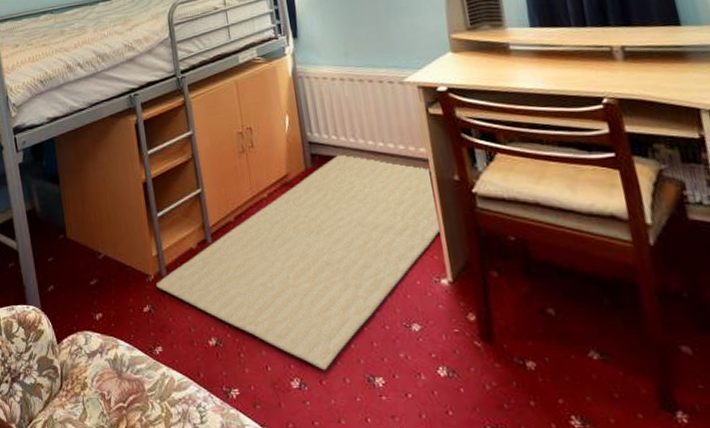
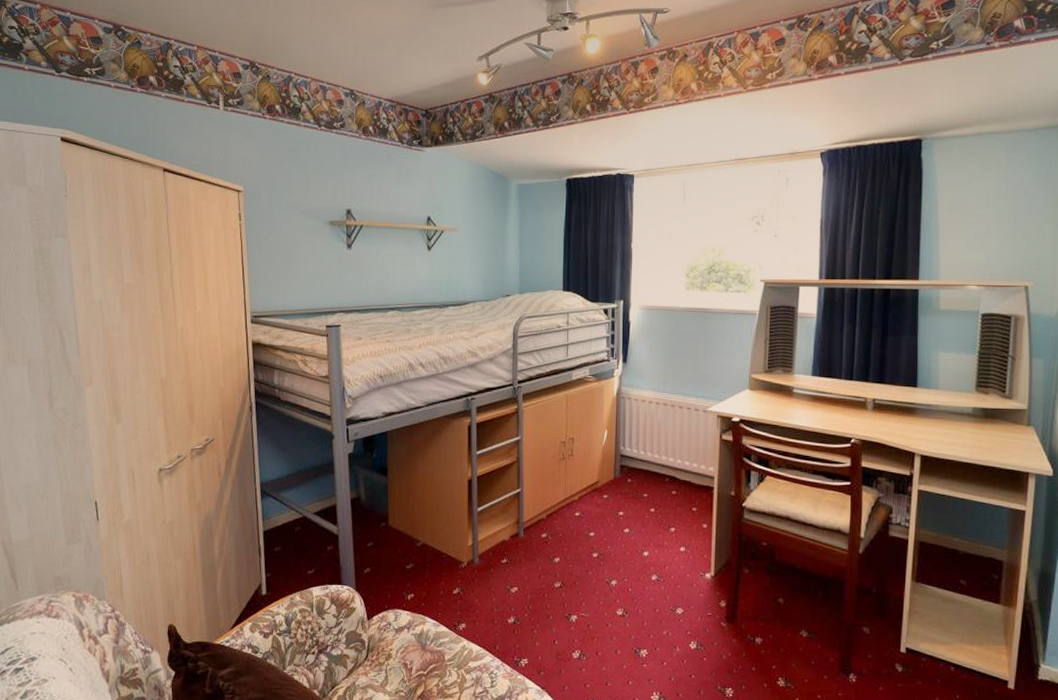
rug: present [156,153,440,370] -> none [467,466,713,644]

